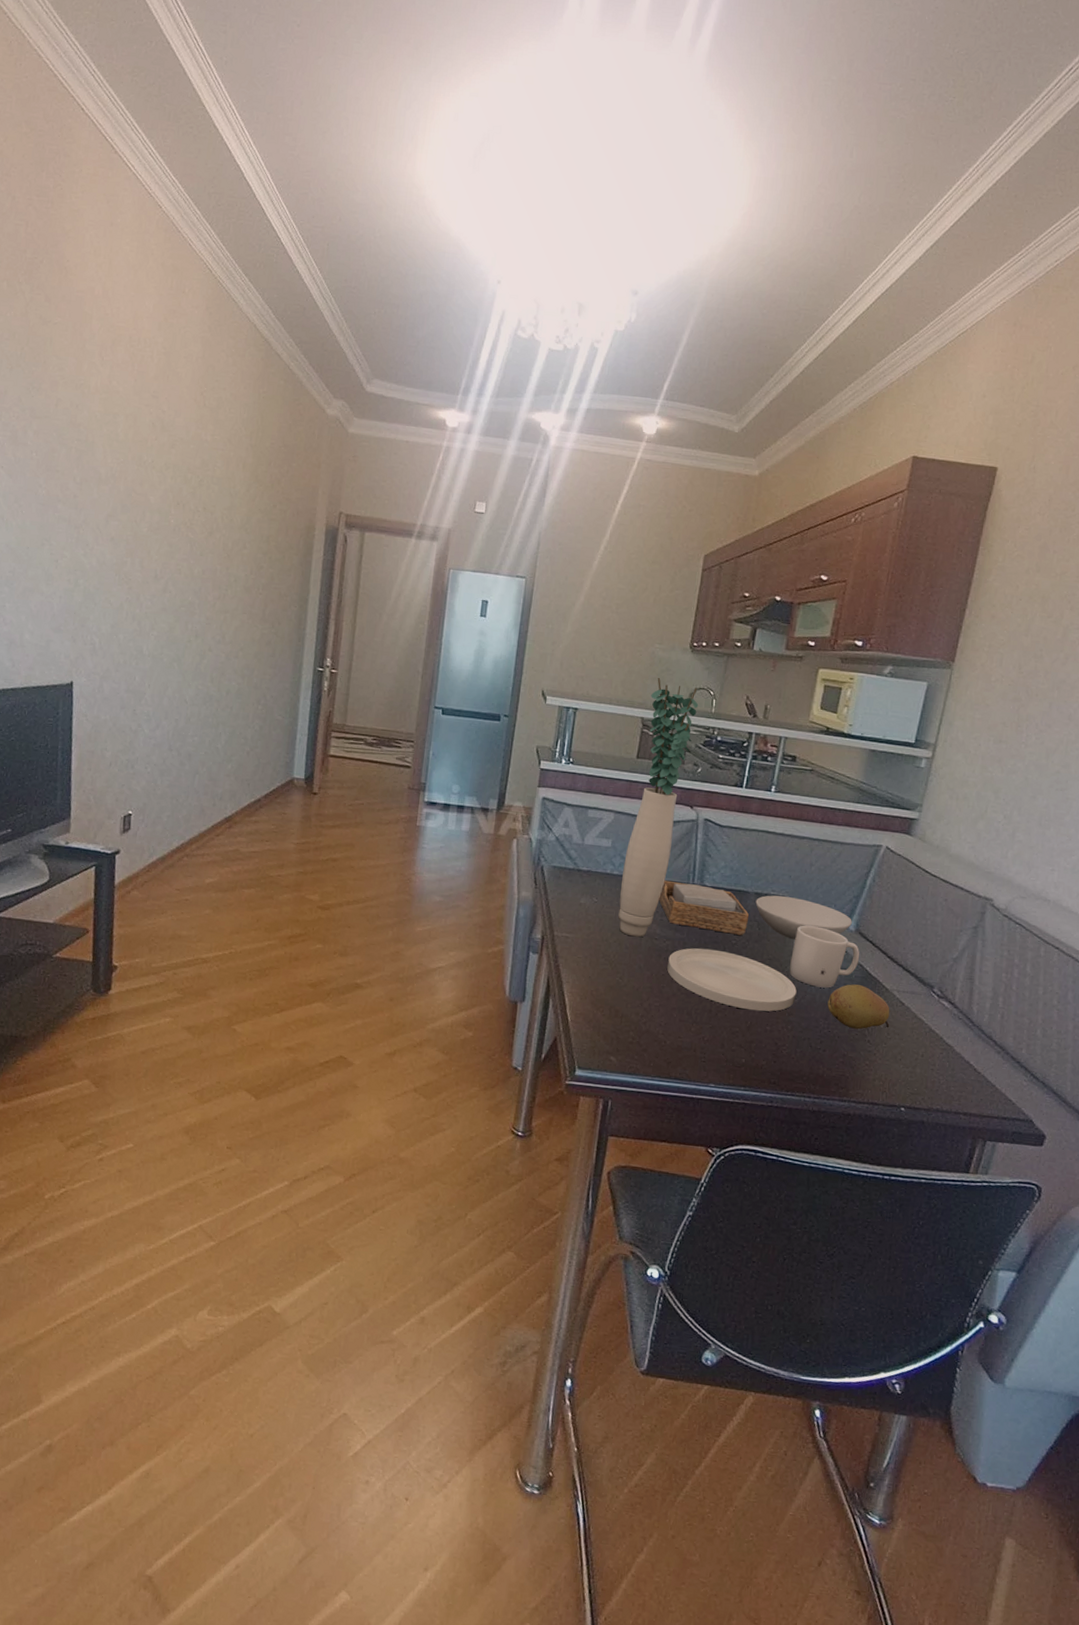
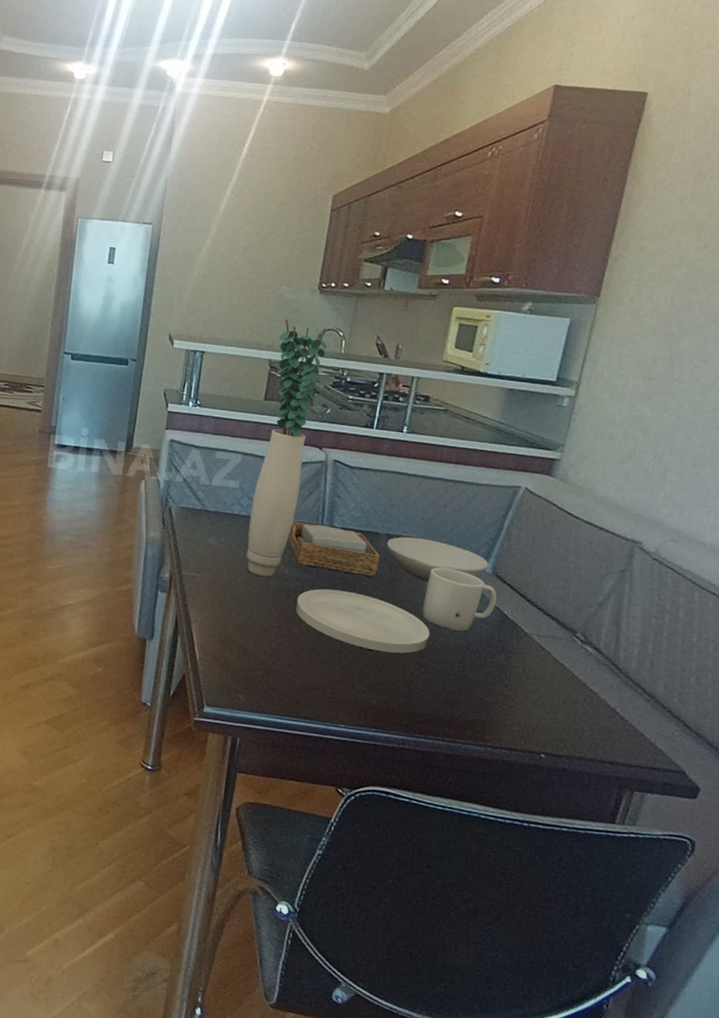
fruit: present [827,984,890,1030] -> none [462,627,530,674]

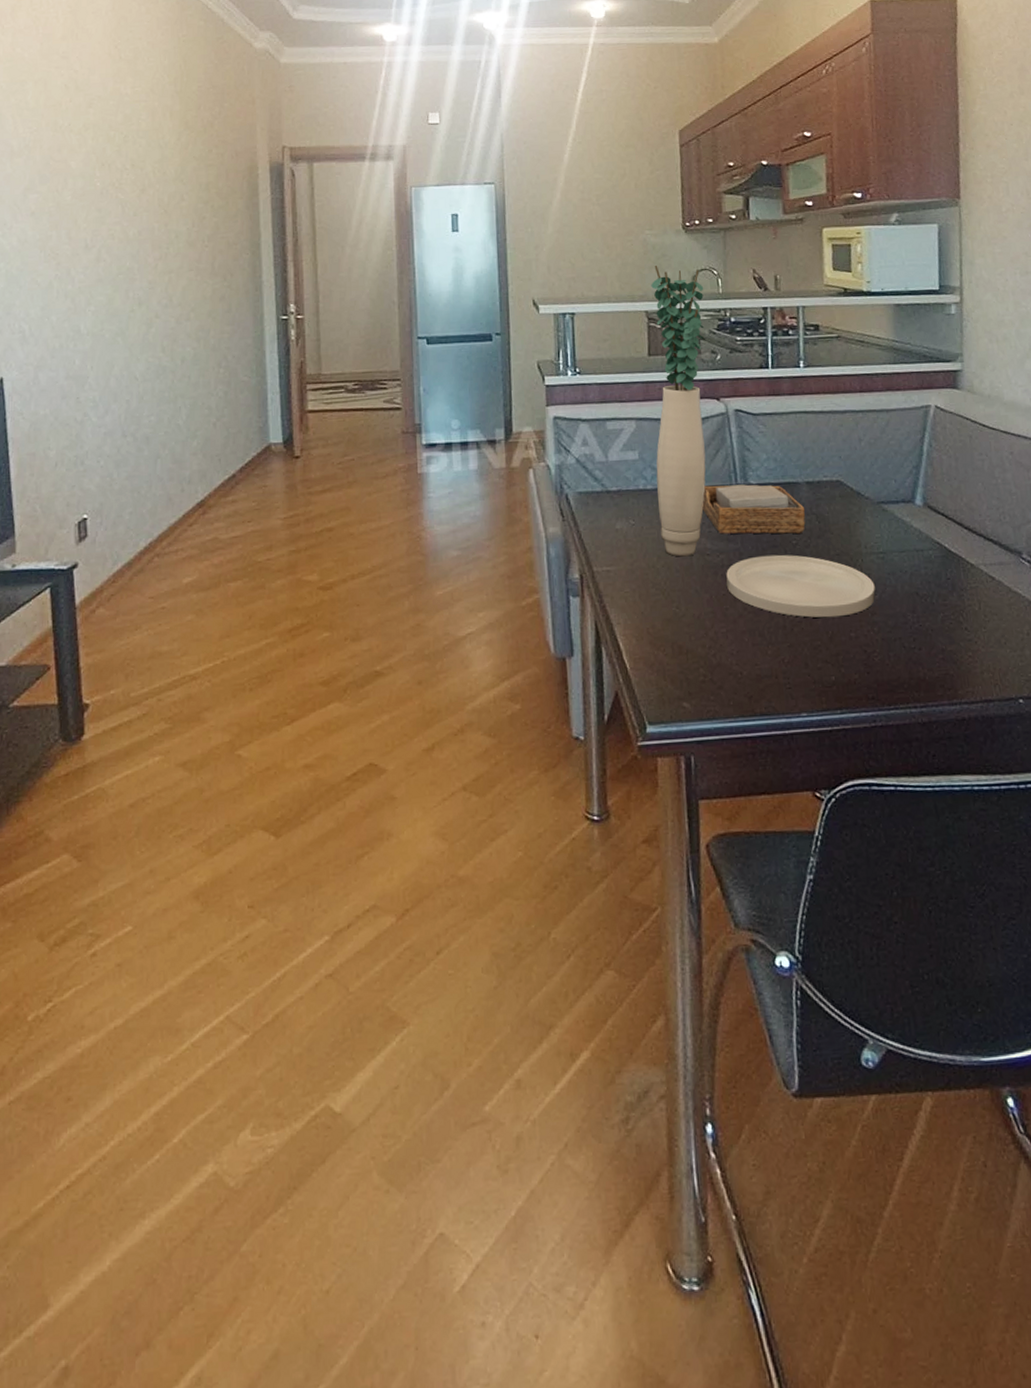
bowl: present [387,537,489,582] -> none [808,479,918,528]
mug: present [422,567,497,631] -> none [859,507,935,577]

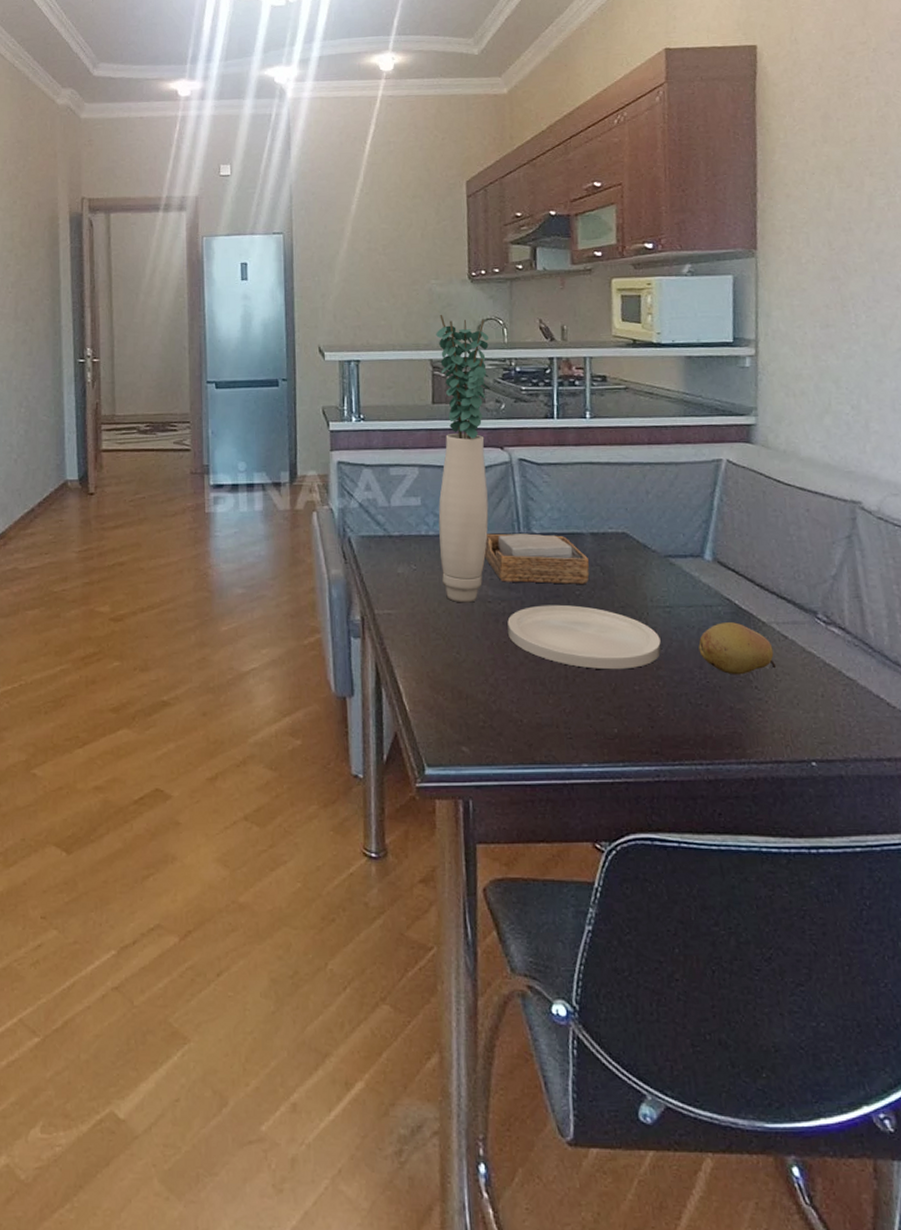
fruit: none [911,565,985,618] -> present [698,622,777,675]

